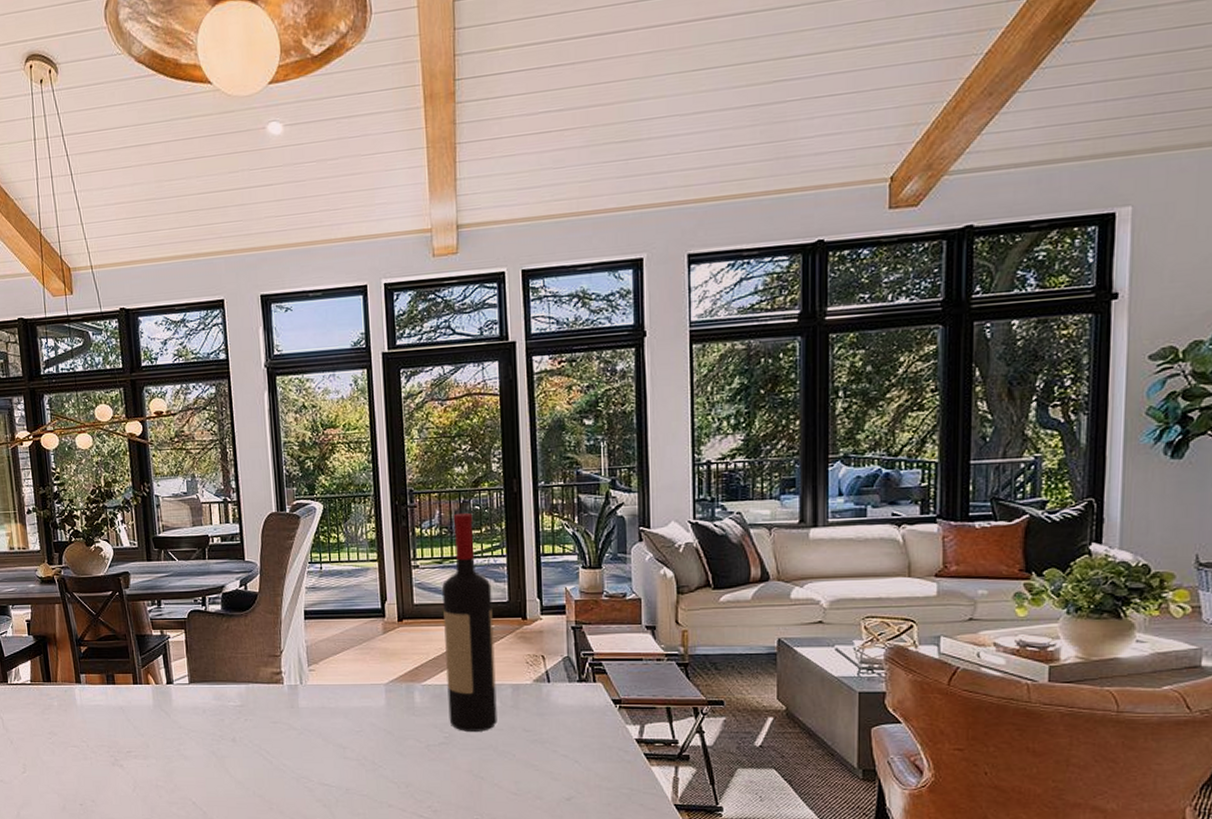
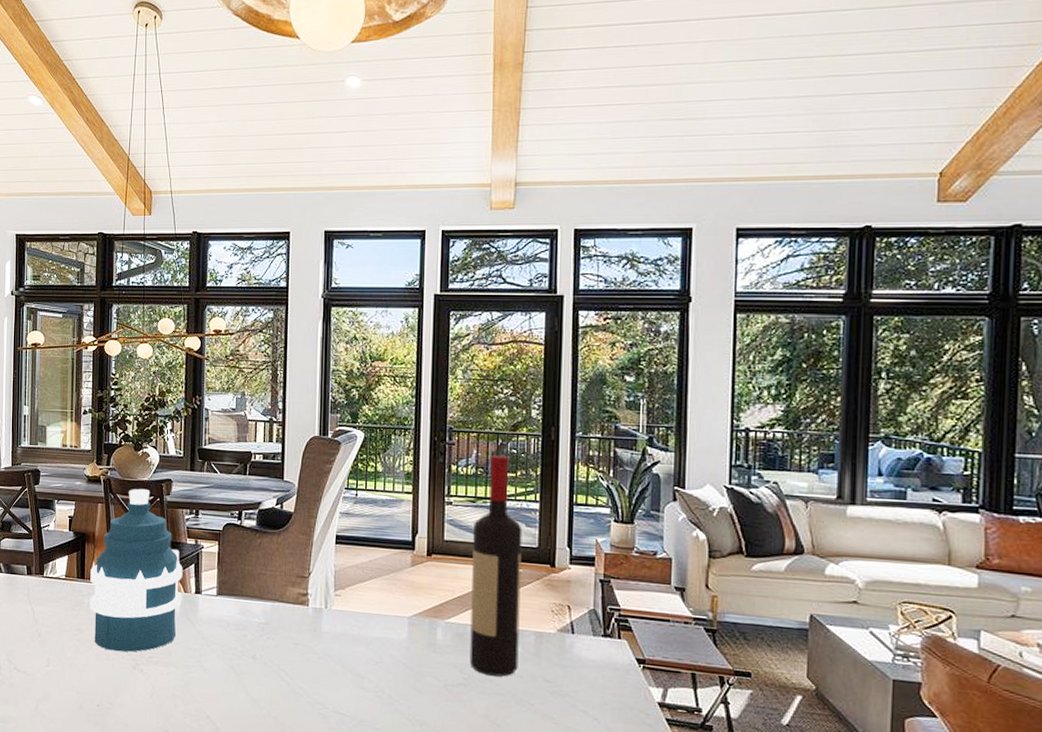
water bottle: none [56,584,154,750] -> present [89,488,183,652]

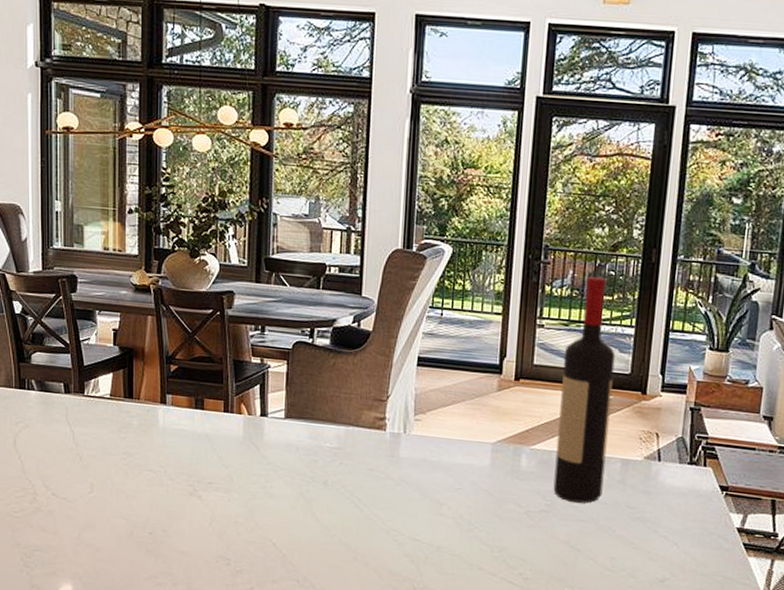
water bottle: present [89,488,183,652] -> none [139,300,247,478]

